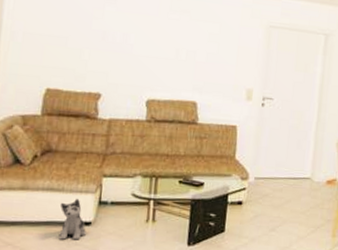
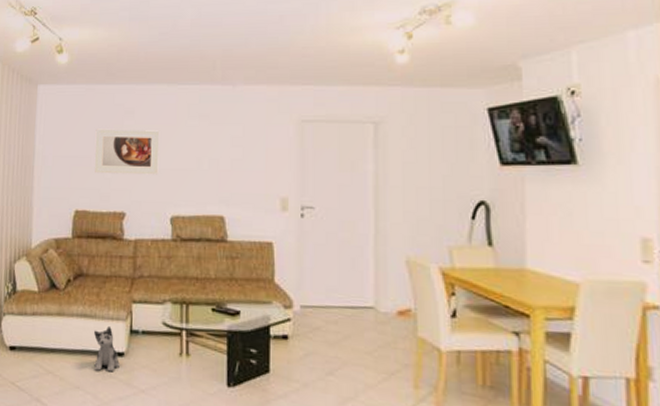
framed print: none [70,10,141,61] -> present [95,129,160,175]

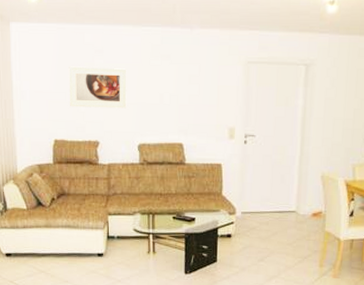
plush toy: present [94,325,120,372] -> none [78,233,100,269]

